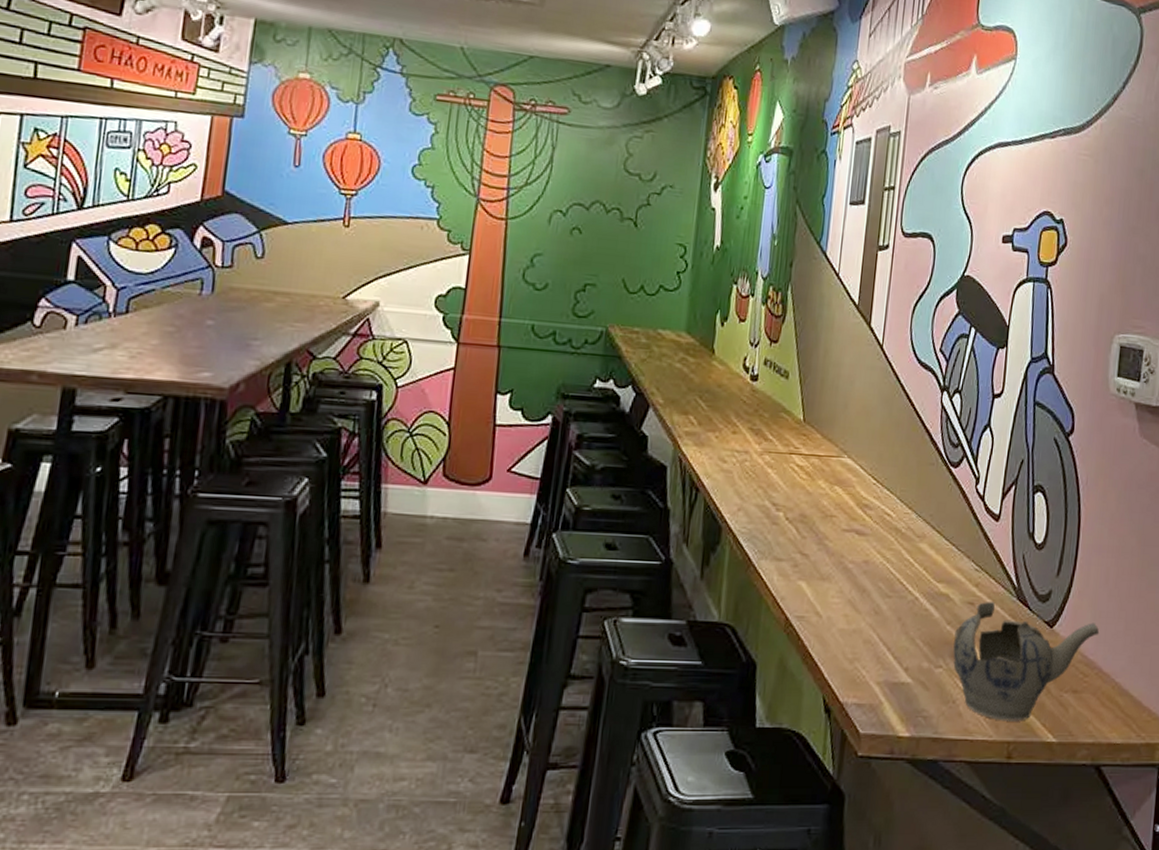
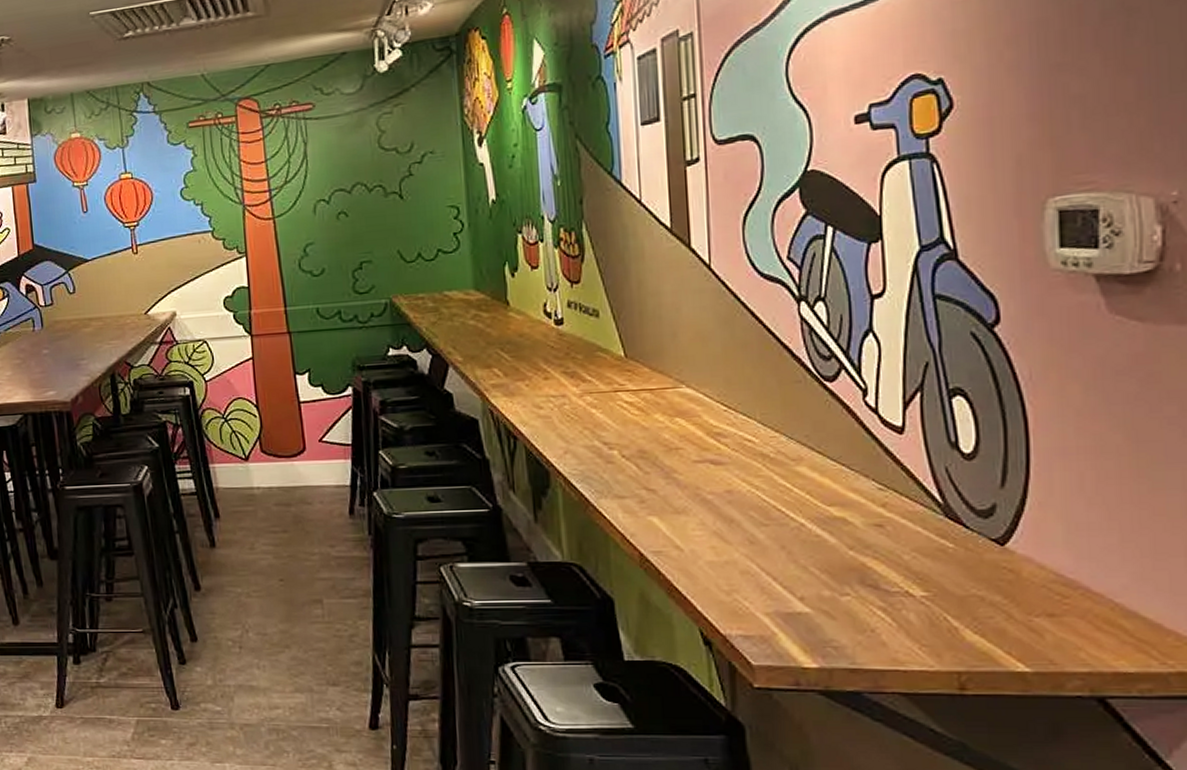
teapot: present [953,602,1100,722] -> none [861,522,1080,650]

